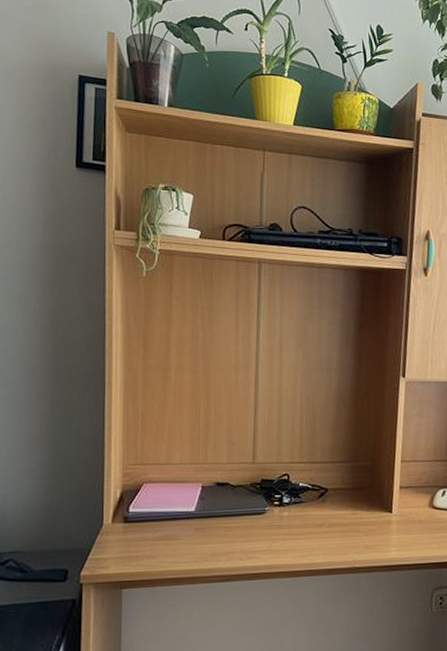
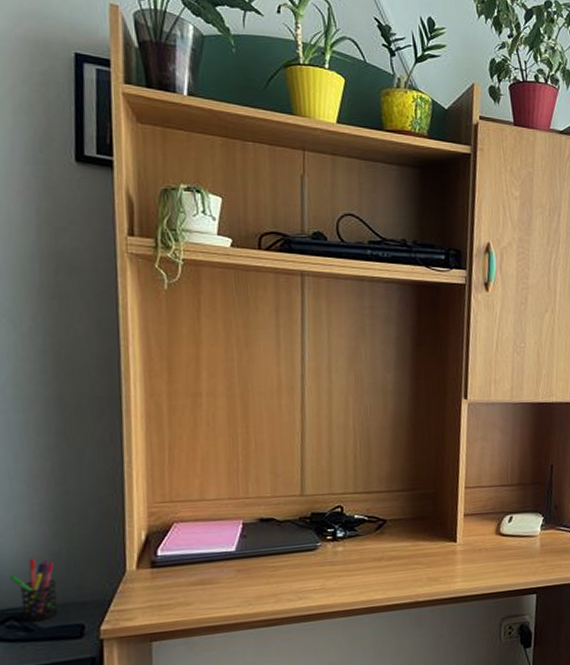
pen holder: none [10,509,48,565] -> present [9,559,59,622]

